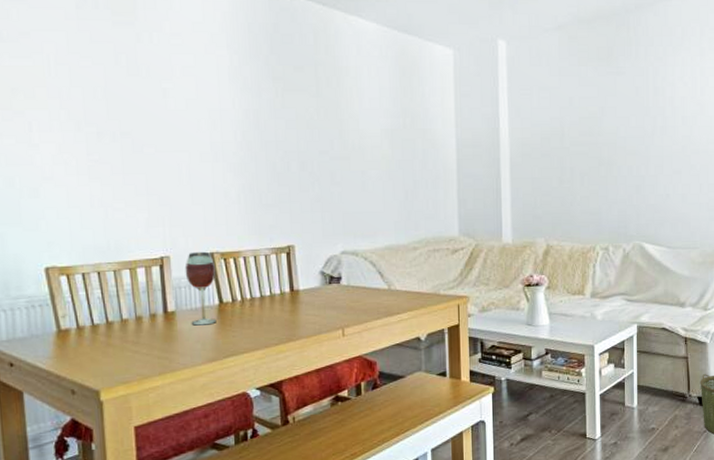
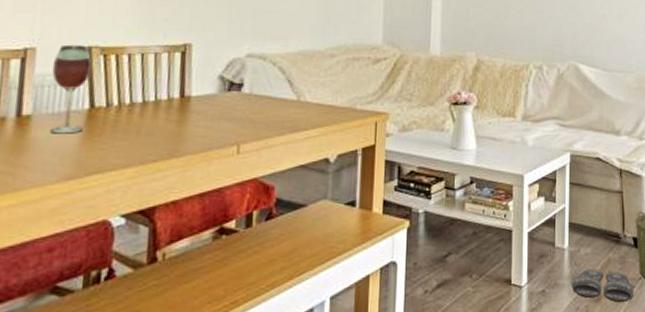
slippers: none [641,424,701,452] -> present [571,268,636,302]

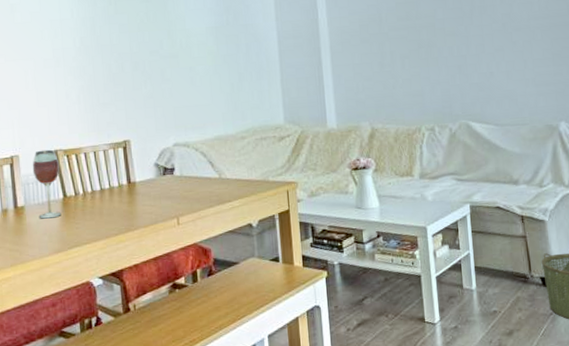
slippers: present [571,268,636,302] -> none [482,306,547,336]

